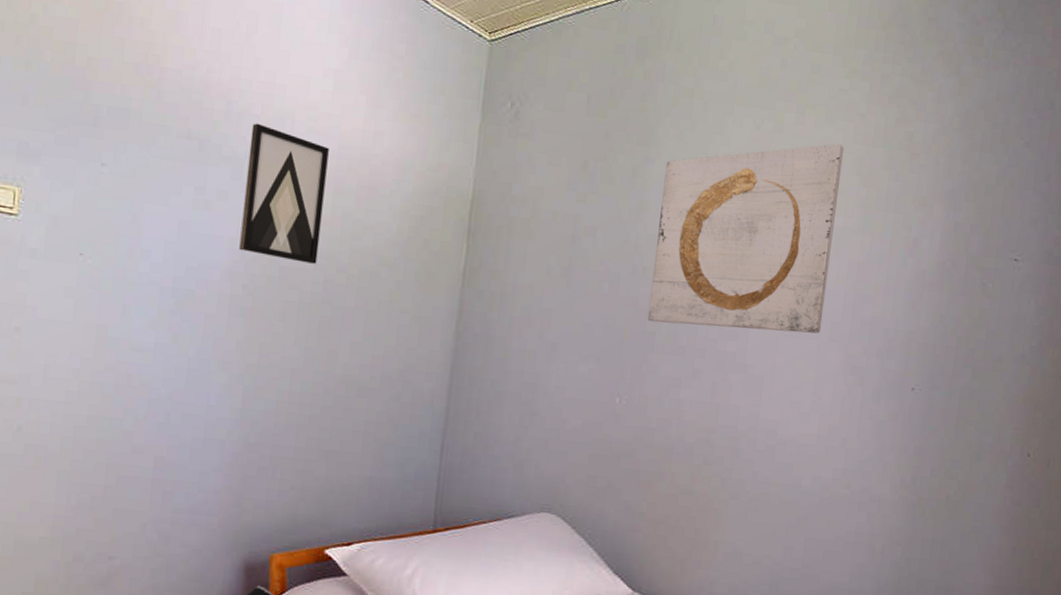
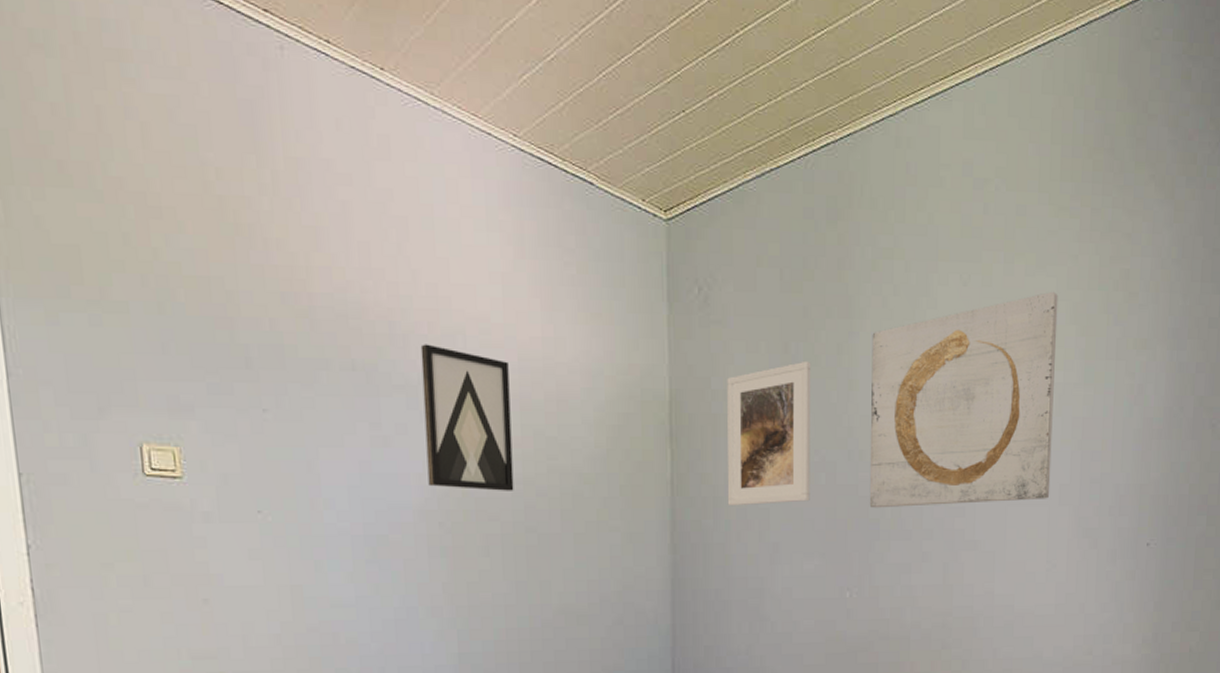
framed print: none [513,179,607,308] -> present [727,360,812,506]

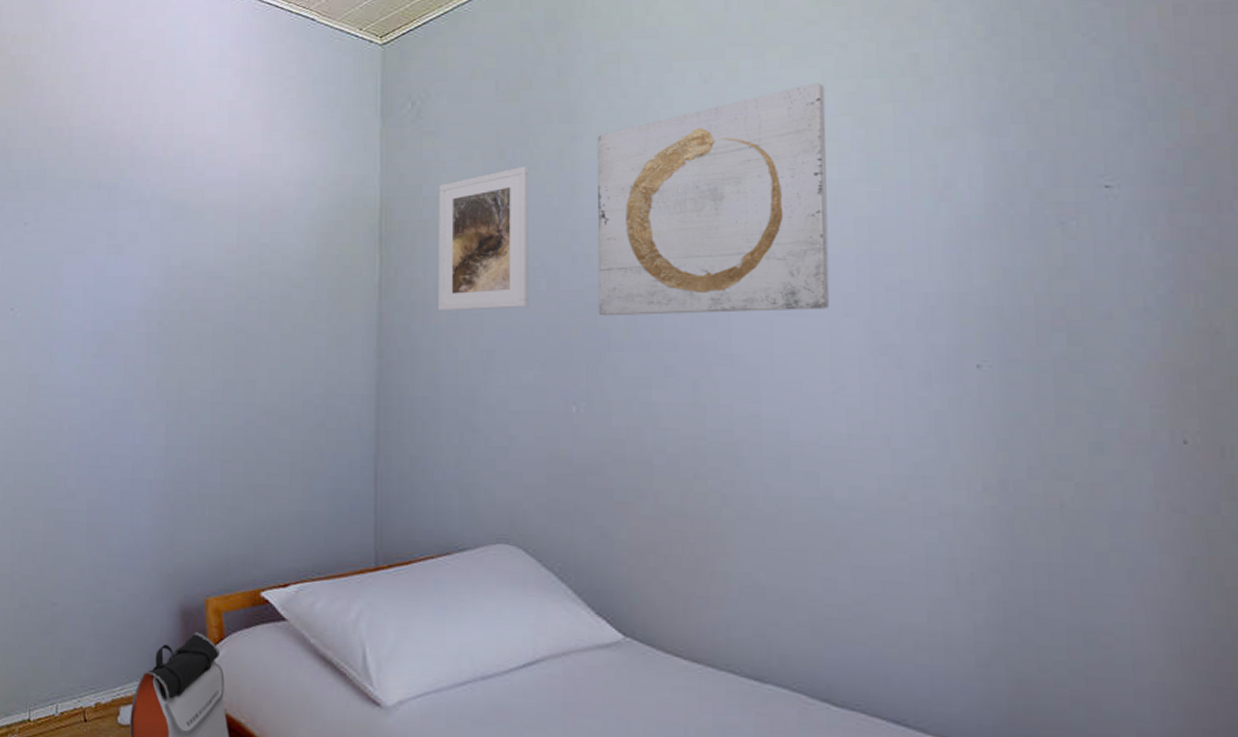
wall art: present [420,344,514,491] -> none [152,164,230,294]

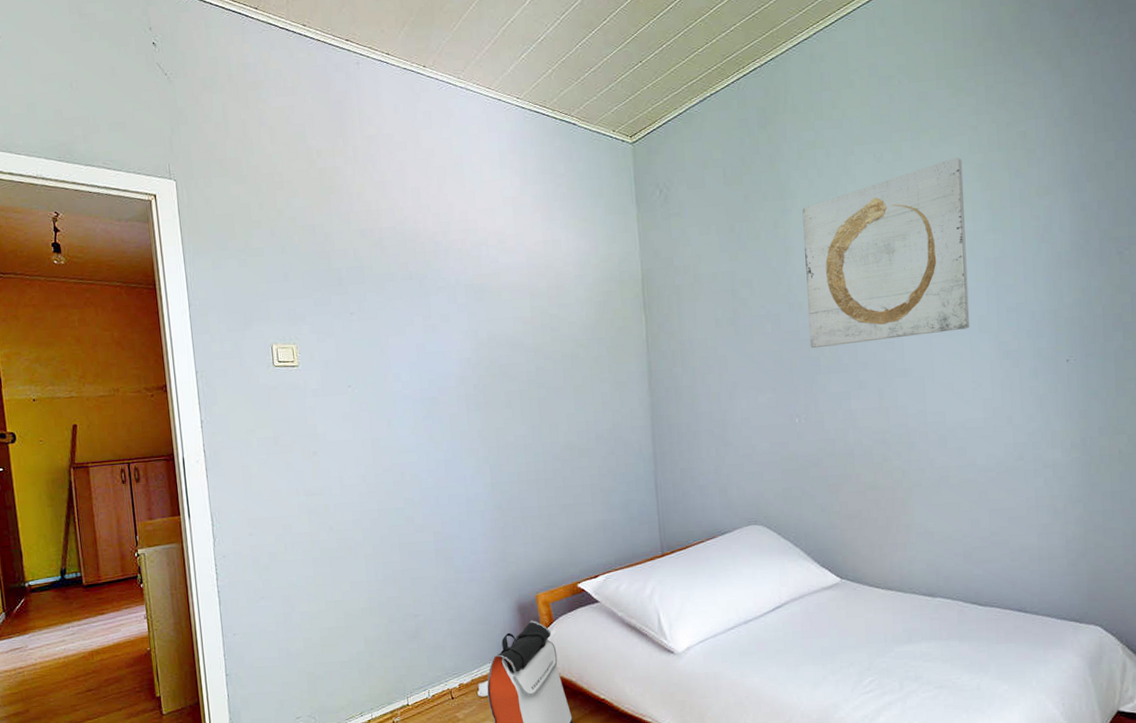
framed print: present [437,166,530,312] -> none [686,236,760,356]

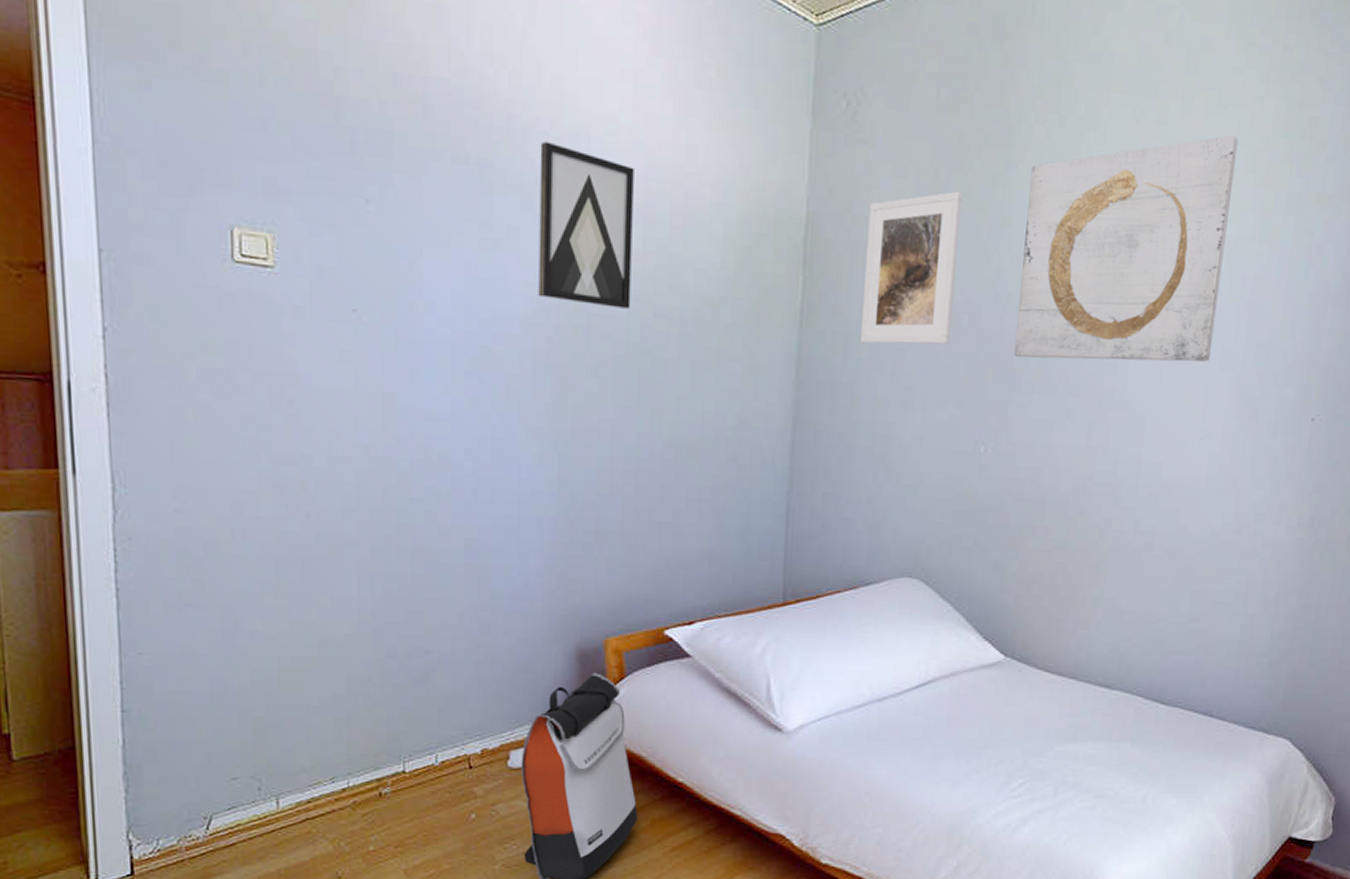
wall art: none [456,255,528,359] -> present [538,141,634,309]
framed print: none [686,236,760,356] -> present [859,190,963,345]

